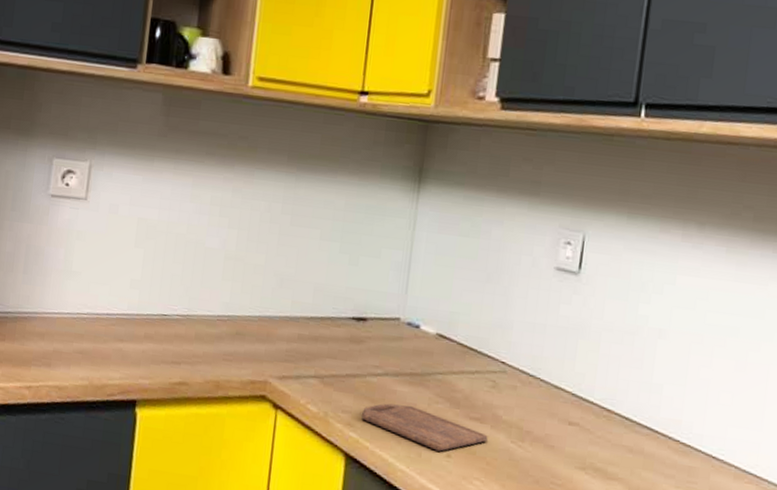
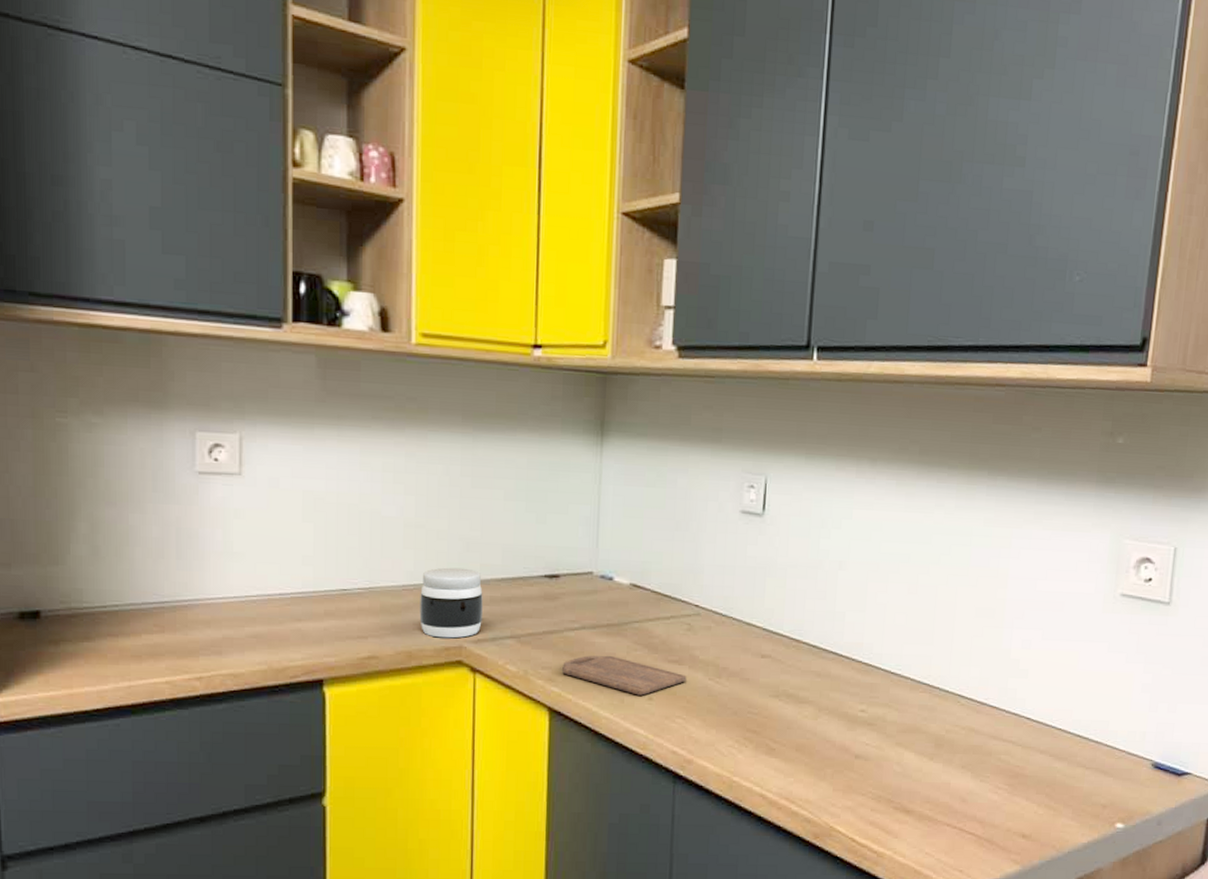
jar: none [230,301,292,373] -> present [419,567,483,639]

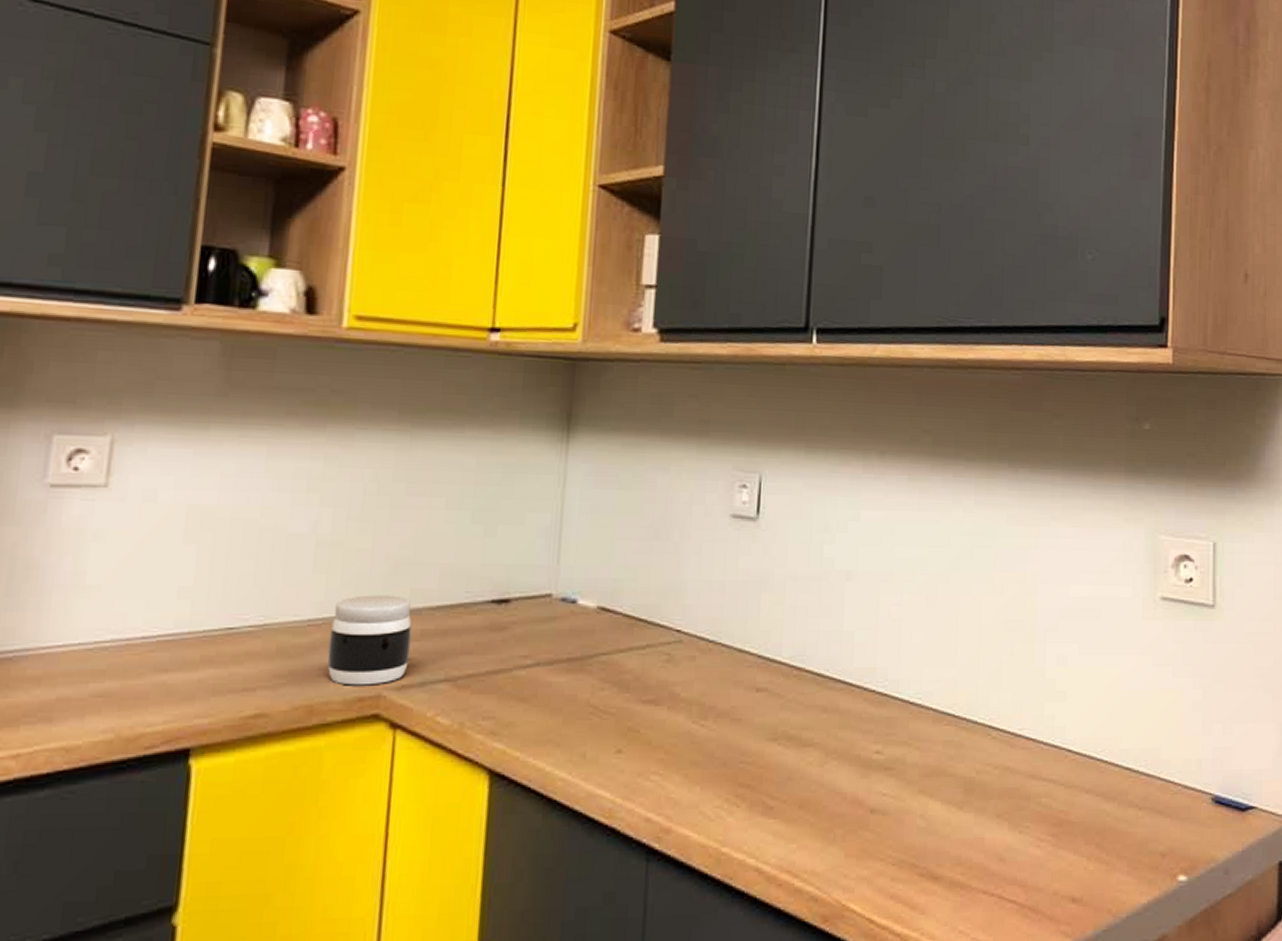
cutting board: present [562,655,687,696] -> none [508,697,665,748]

